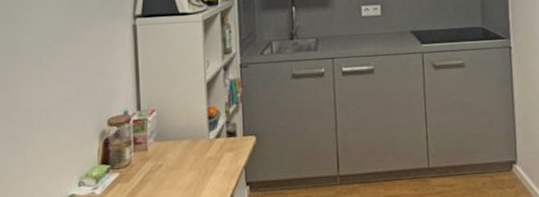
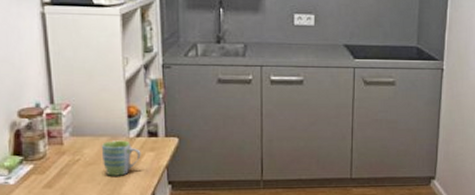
mug: none [183,142,220,180] -> present [101,140,141,176]

